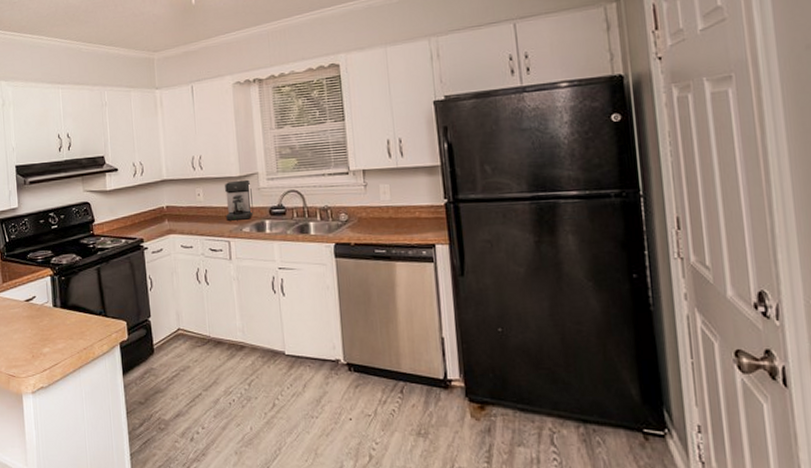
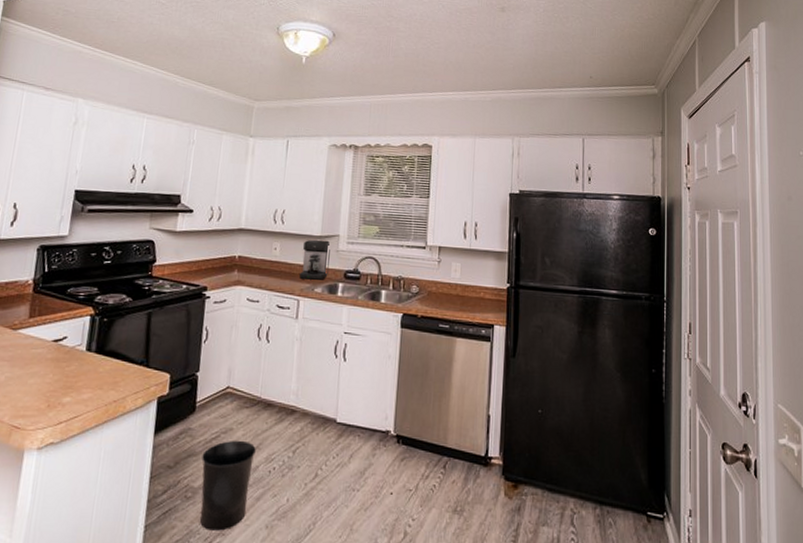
waste bin: none [167,376,215,457] -> present [200,440,256,531]

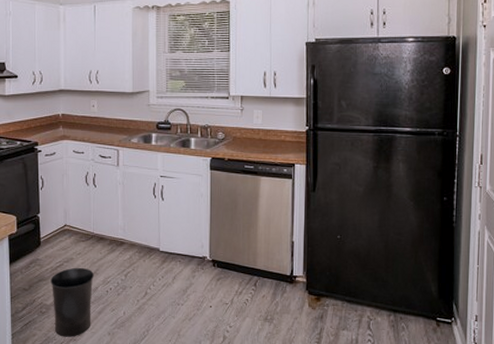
coffee maker: present [299,240,330,280] -> none [117,97,142,132]

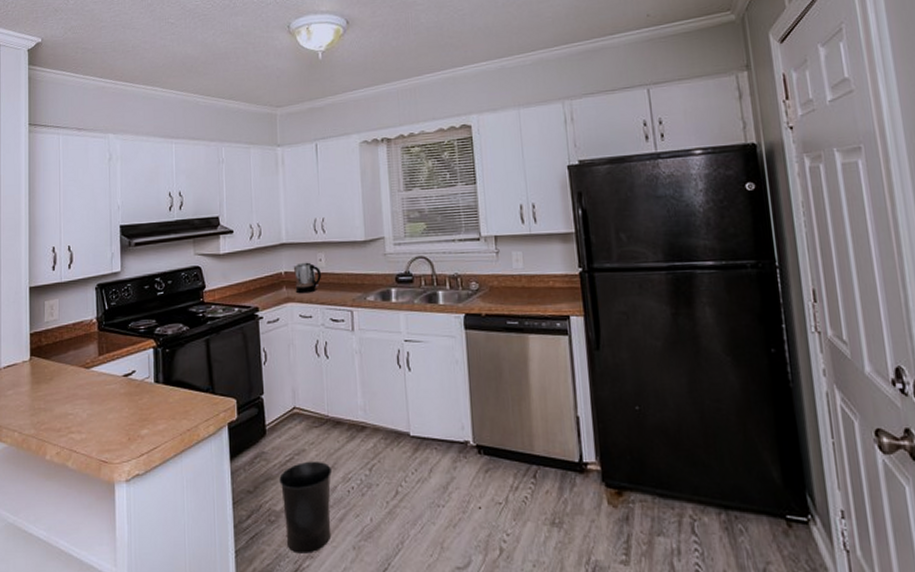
kettle: none [69,107,94,133] -> present [293,262,322,294]

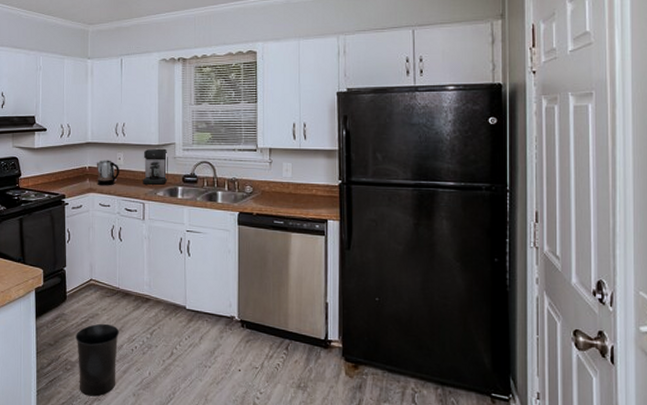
coffee maker: none [349,245,379,289] -> present [143,149,168,185]

